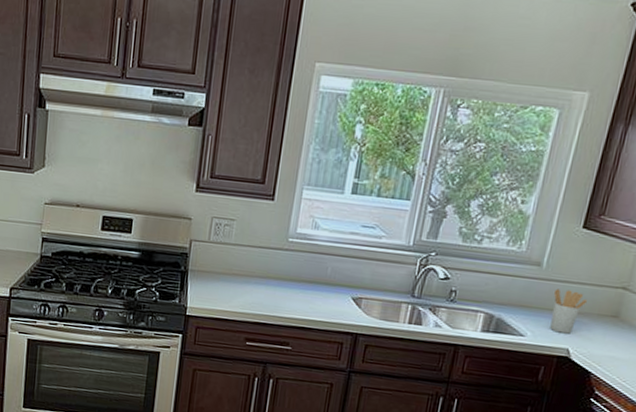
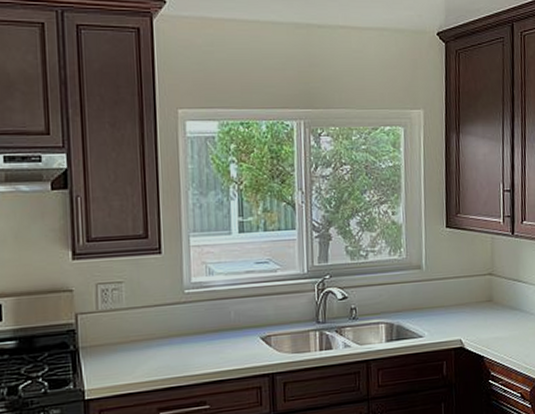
utensil holder: present [550,289,587,334] -> none [437,285,465,327]

